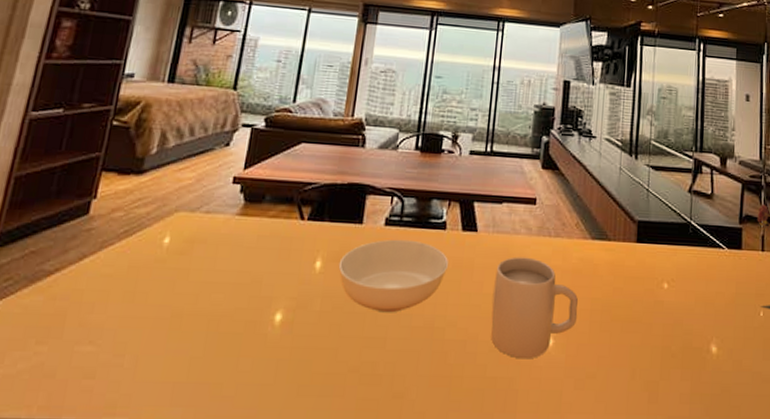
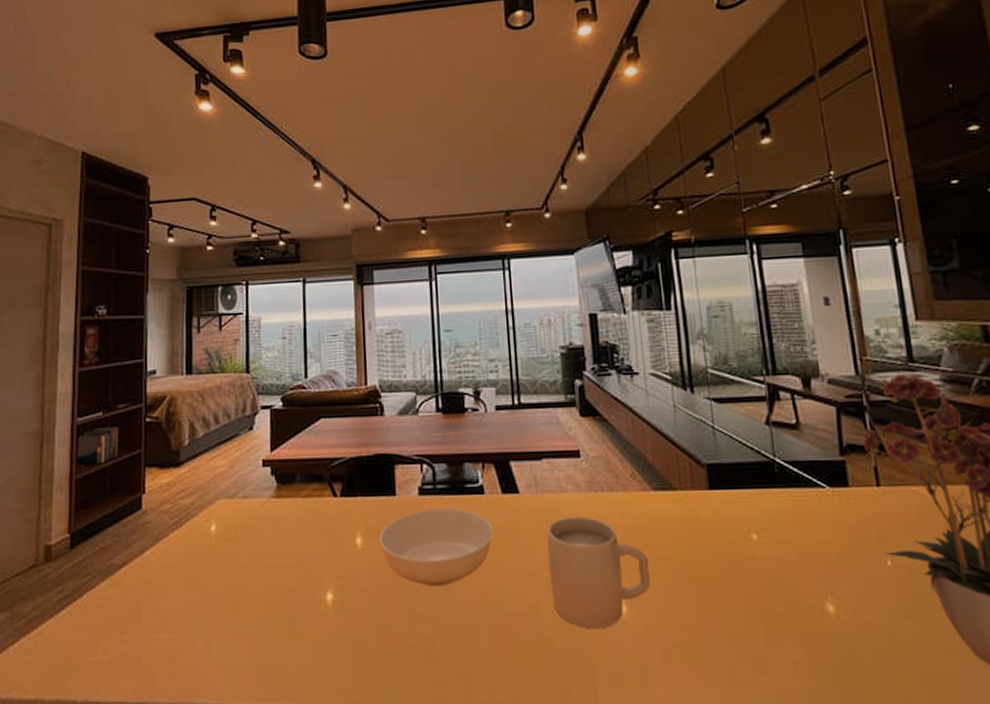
books: none [21,125,80,163] -> present [77,427,119,465]

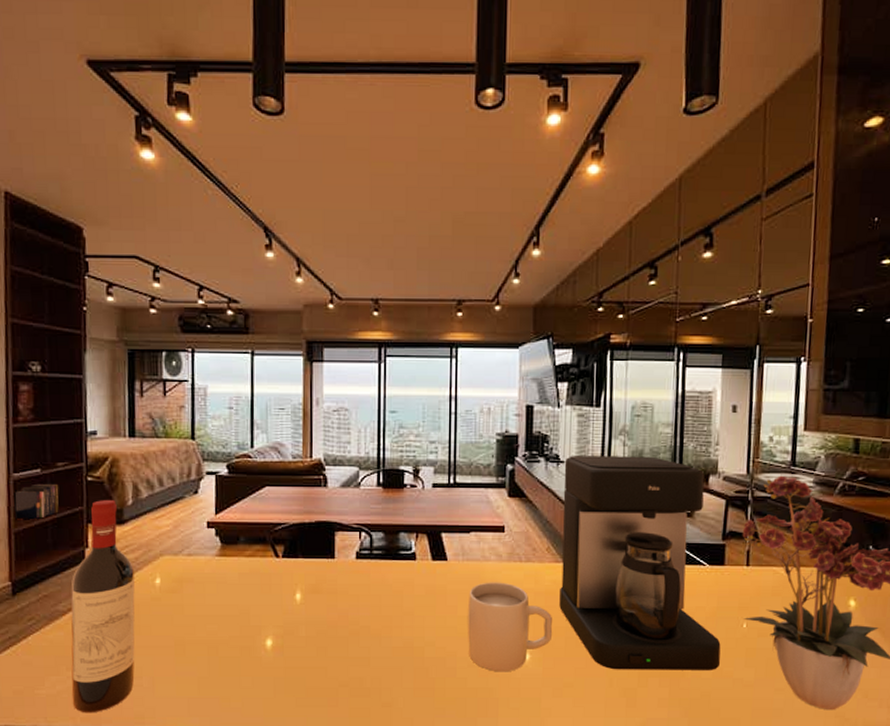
wine bottle: none [124,441,190,685] -> present [71,500,135,713]
bowl: present [379,508,494,587] -> none [317,571,422,636]
coffee maker: none [639,361,866,624] -> present [559,456,721,670]

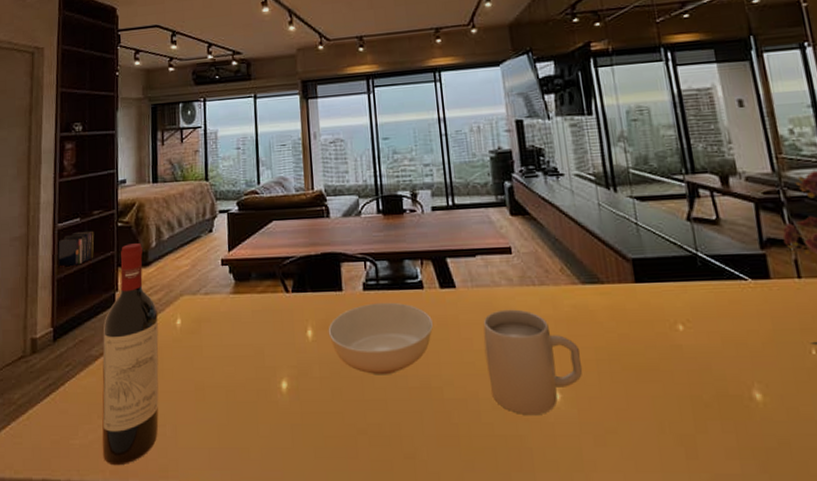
bowl: none [317,571,422,636] -> present [328,302,434,375]
coffee maker: present [559,456,721,670] -> none [564,161,794,411]

